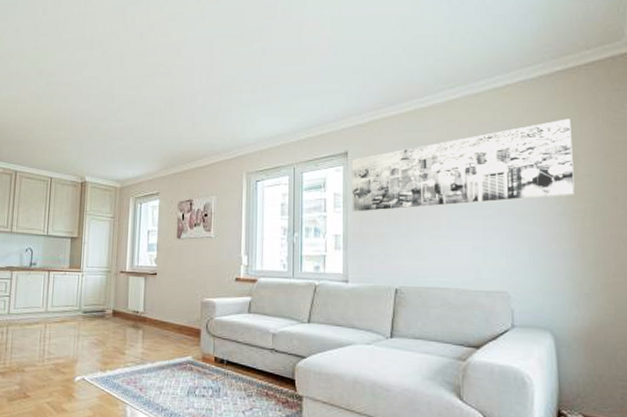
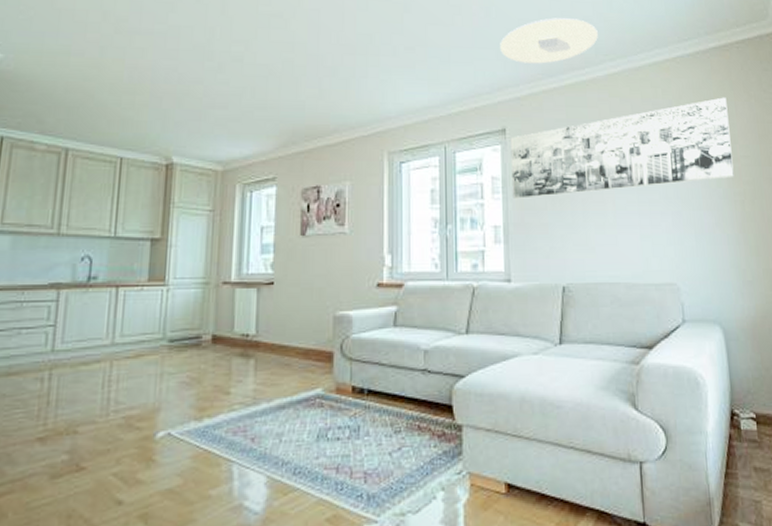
ceiling light: none [345,52,438,94] -> present [500,18,598,64]

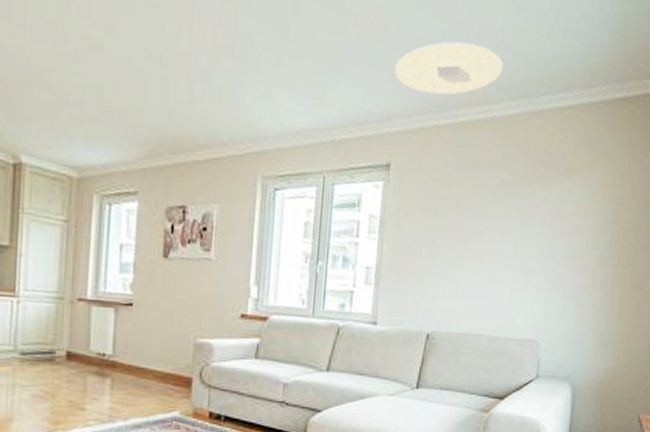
wall art: present [510,97,734,199] -> none [388,154,622,242]

